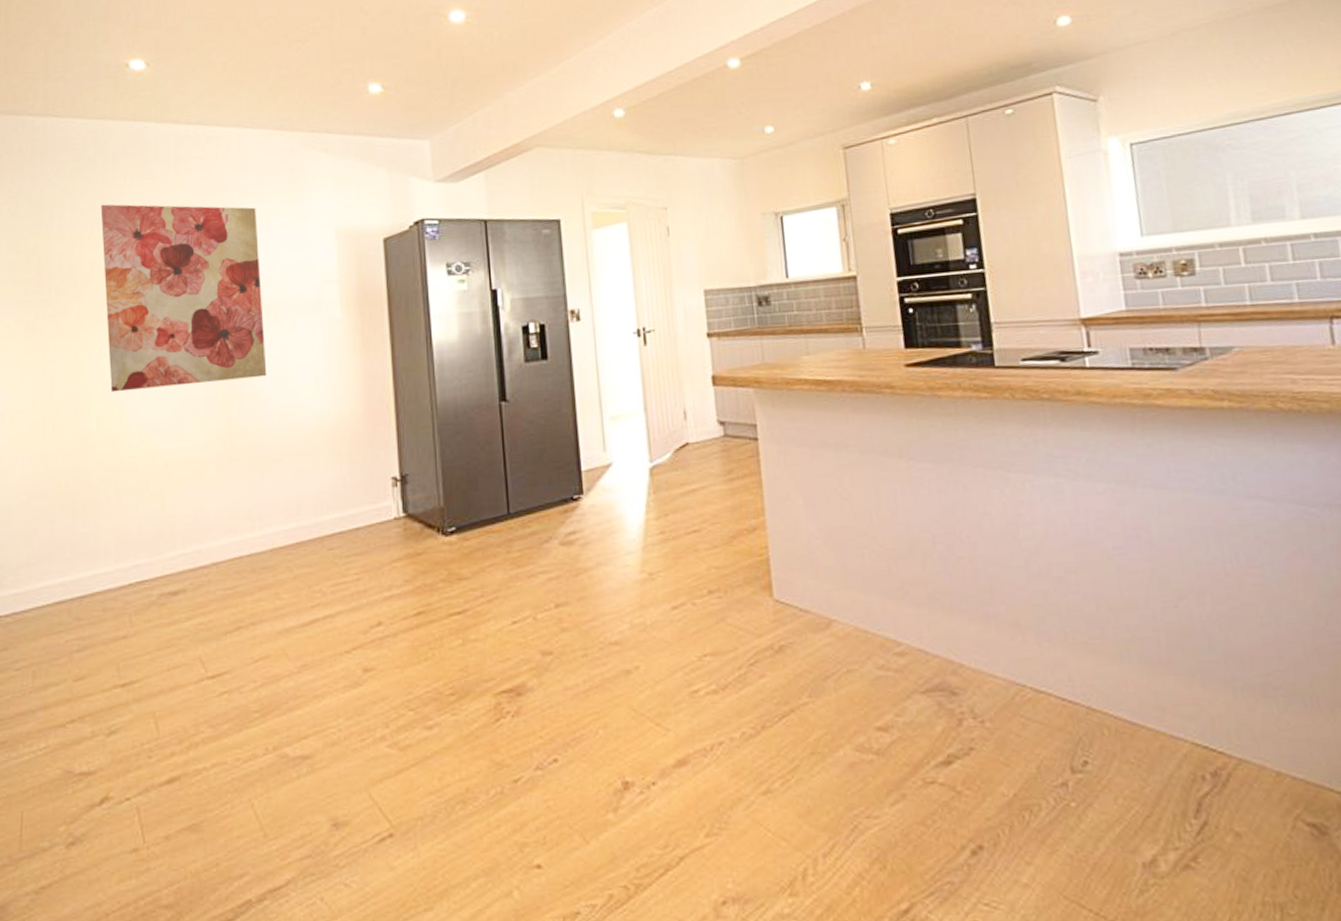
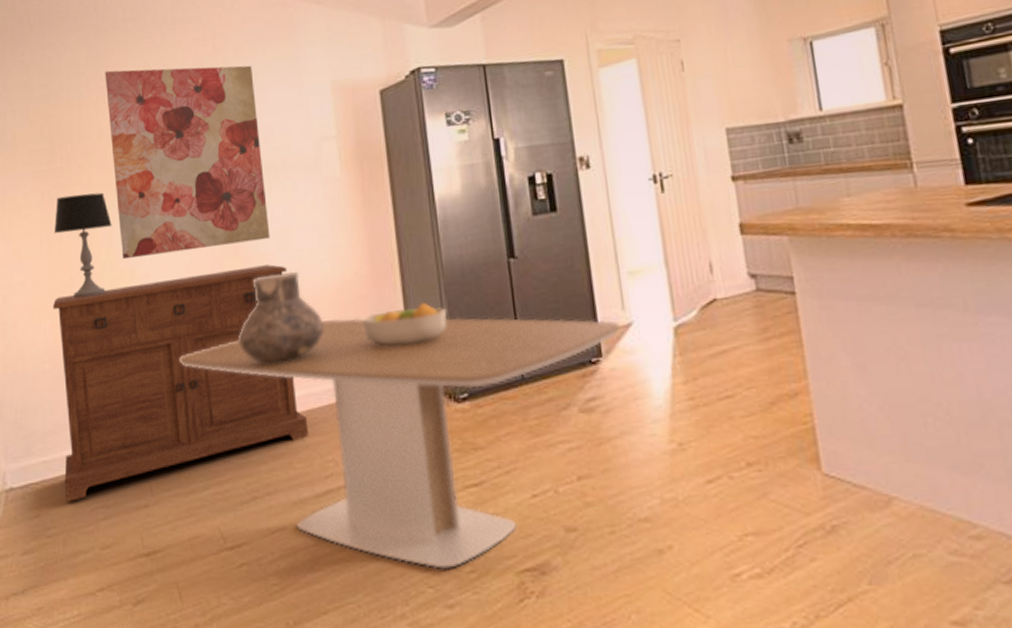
sideboard: none [32,401,297,634] -> present [52,264,309,502]
table lamp: none [37,325,101,430] -> present [54,192,112,298]
dining table: none [166,454,601,693] -> present [178,317,620,569]
vase: none [230,408,317,497] -> present [239,271,324,363]
fruit bowl: none [356,441,439,483] -> present [363,303,447,347]

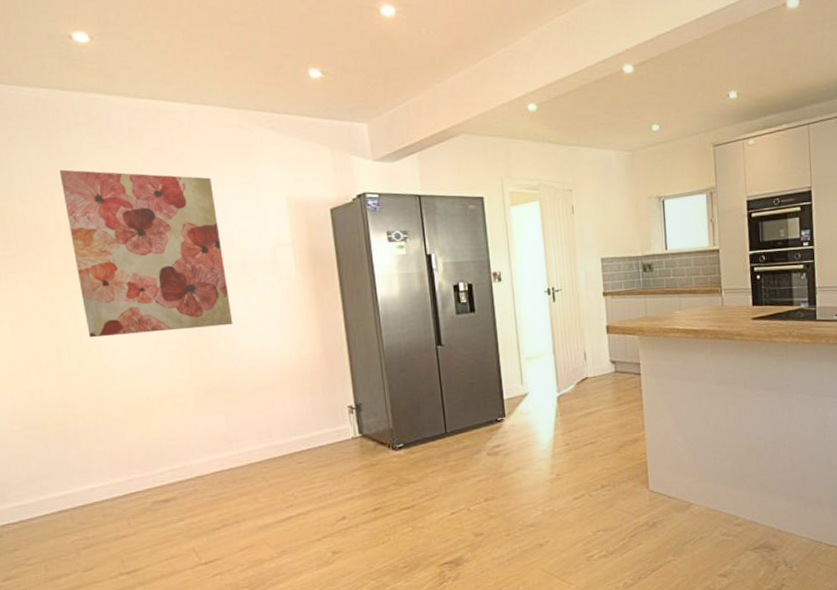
sideboard: present [52,264,309,502] -> none [18,345,272,537]
table lamp: present [54,192,112,298] -> none [14,279,76,370]
dining table: present [178,317,620,569] -> none [150,388,519,567]
vase: present [239,271,324,363] -> none [206,351,283,423]
fruit bowl: present [363,303,447,347] -> none [317,378,387,410]

